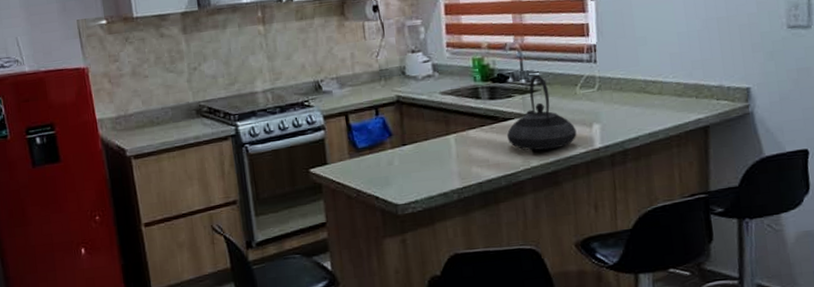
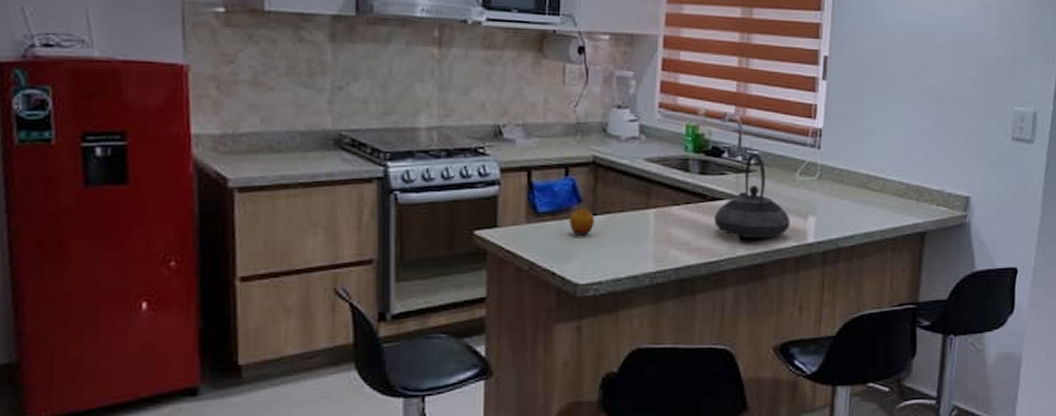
fruit: none [383,140,405,164] -> present [569,208,594,236]

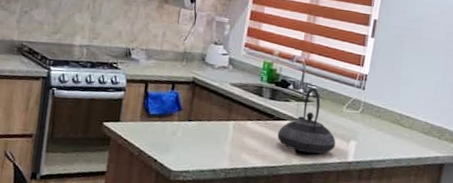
fruit: present [569,208,594,236] -> none [170,114,189,135]

